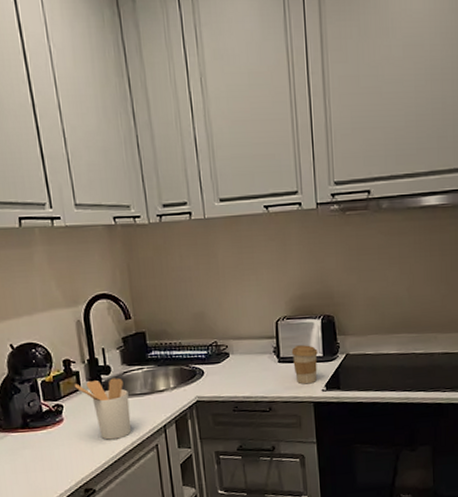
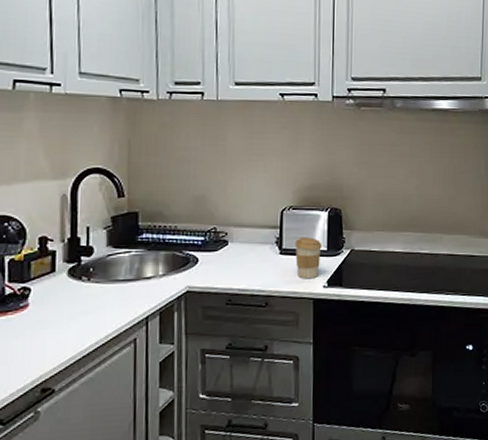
utensil holder: present [75,378,132,440] -> none [49,261,110,331]

